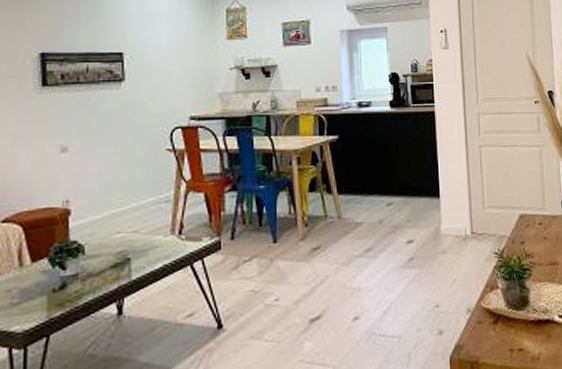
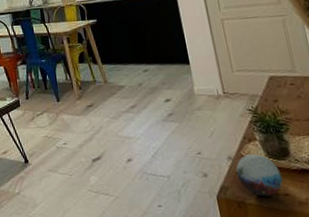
decorative orb: none [473,304,519,354] -> present [236,154,283,197]

